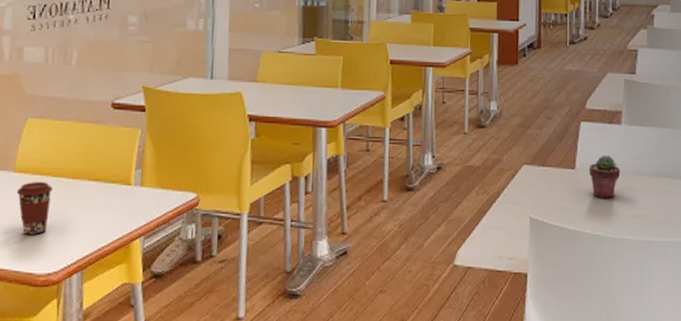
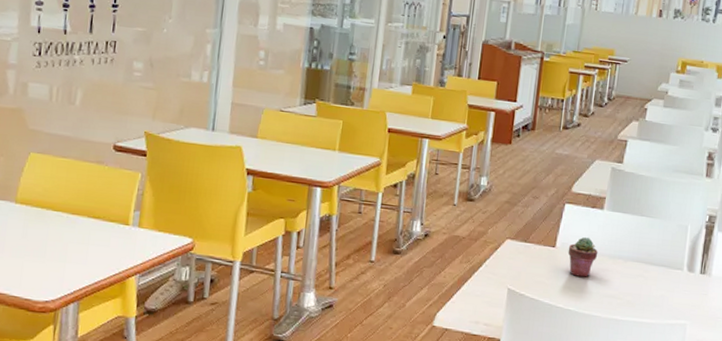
coffee cup: present [16,182,53,235] -> none [17,214,53,264]

